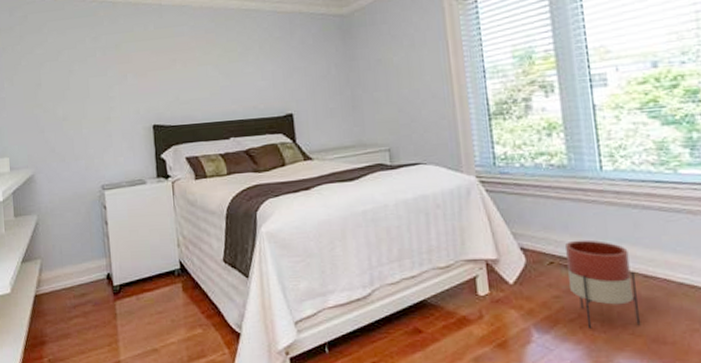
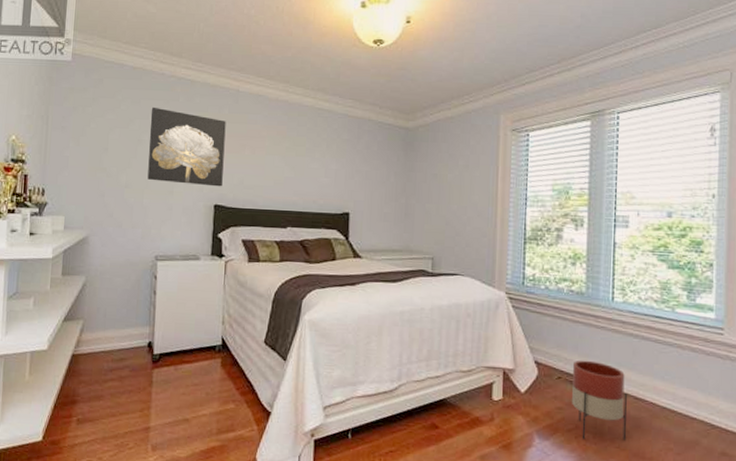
wall art: none [77,35,158,110] -> present [147,106,226,187]

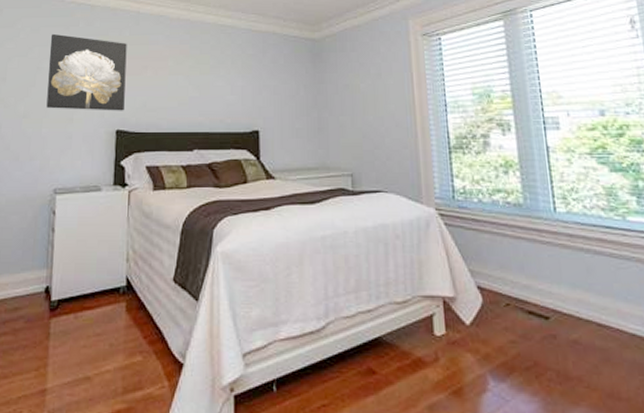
planter: present [571,360,628,441] -> none [521,282,596,379]

